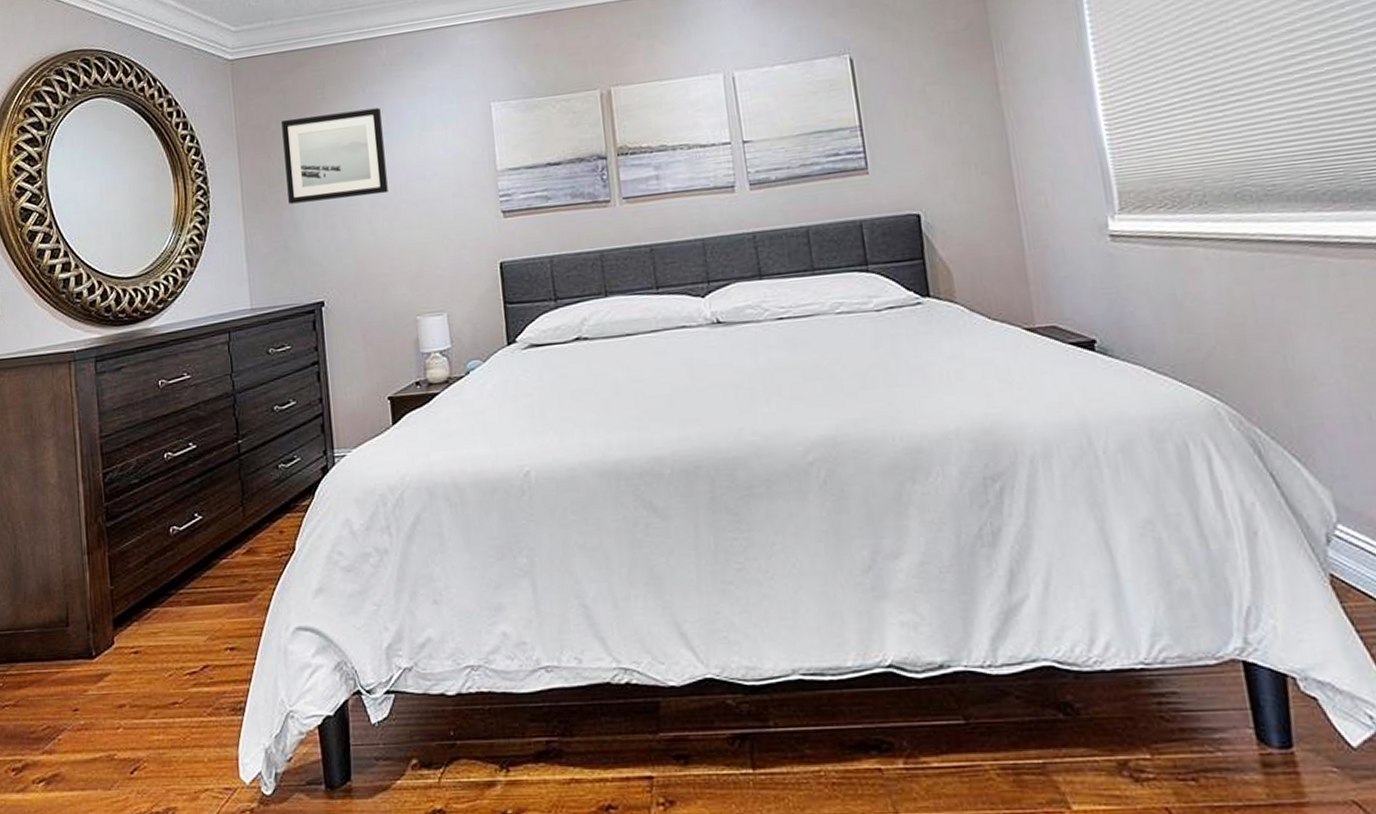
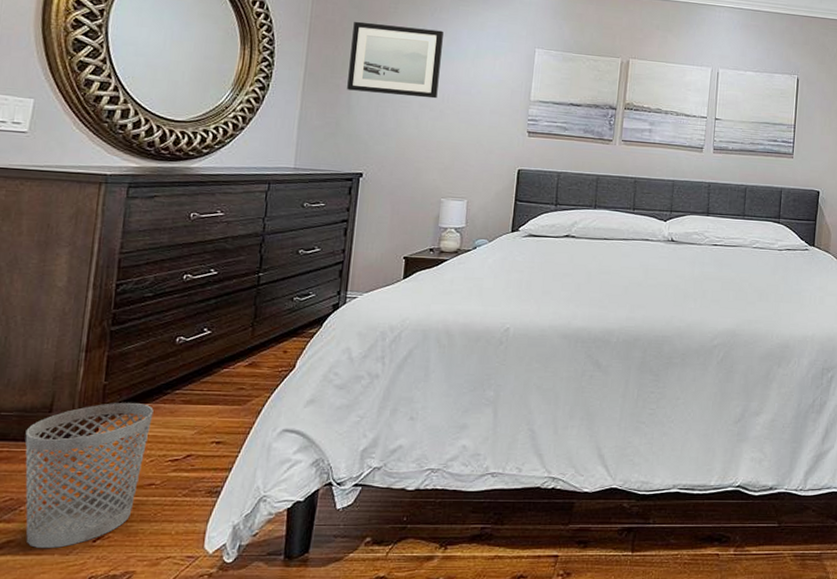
wastebasket: none [49,608,163,782] -> present [25,403,154,548]

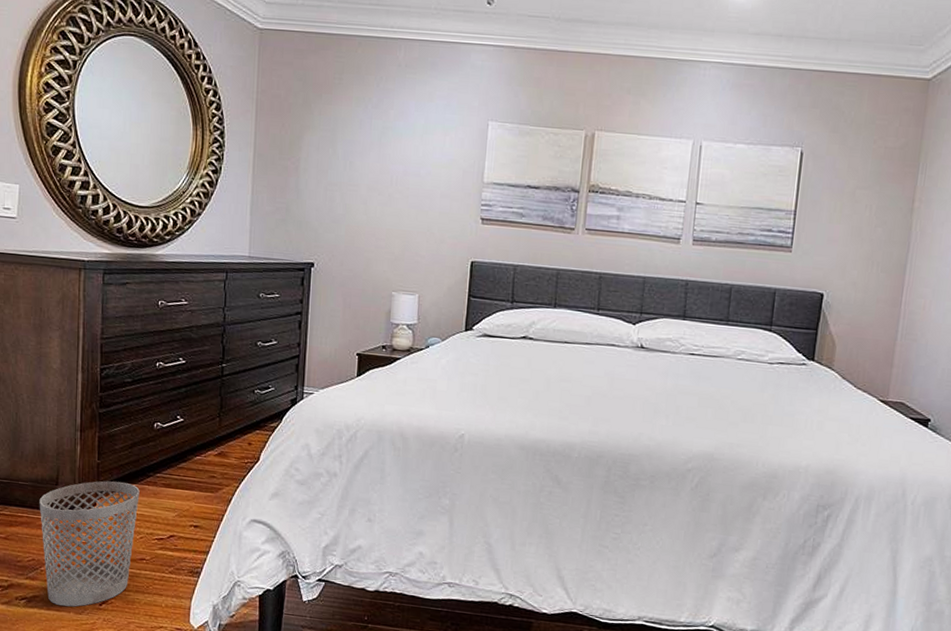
wall art: present [347,21,443,99] -> none [295,95,390,181]

